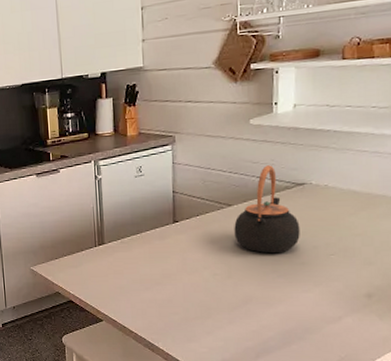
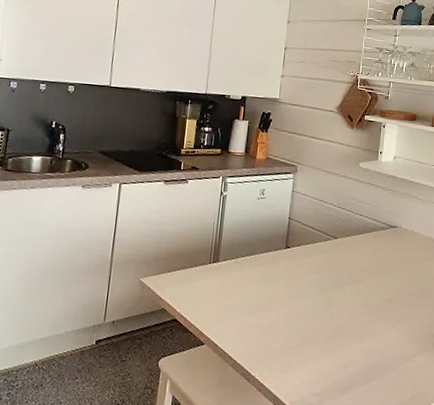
teapot: present [234,165,300,254] -> none [336,206,390,289]

